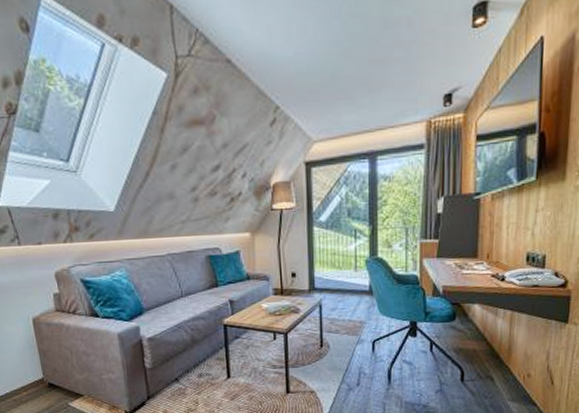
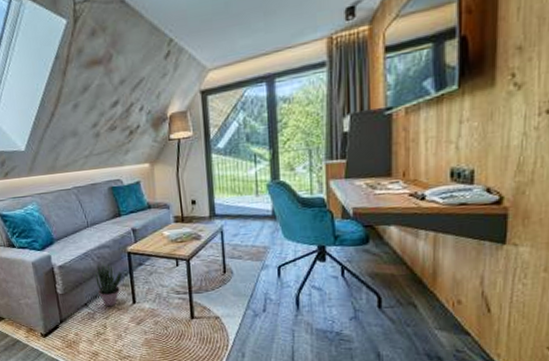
potted plant: none [188,336,218,382] -> present [95,263,123,307]

